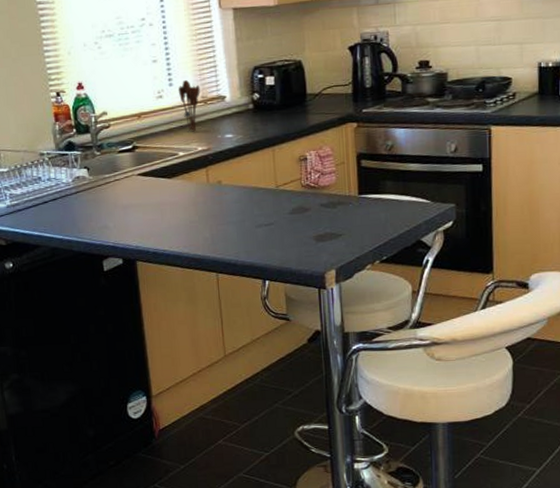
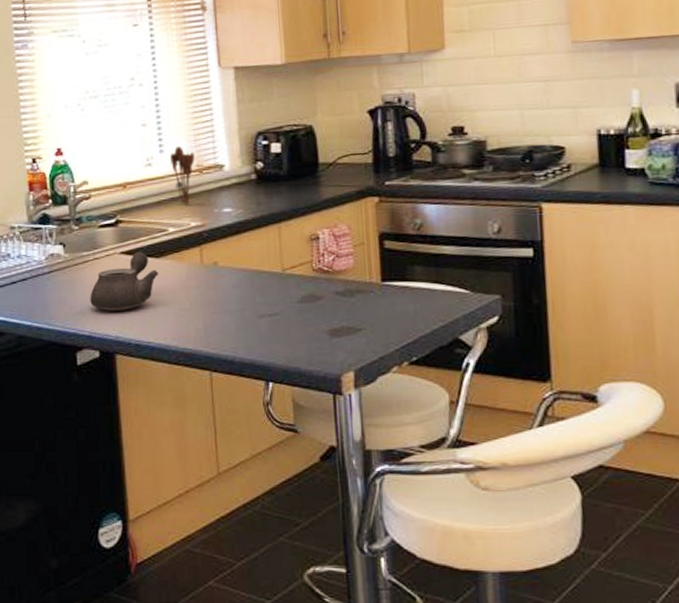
teapot: none [112,173,172,225] -> present [90,252,160,311]

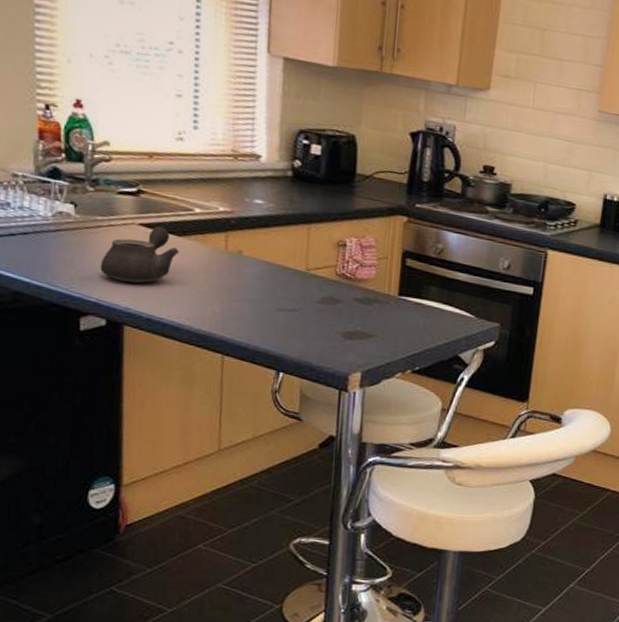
utensil holder: present [169,146,195,205] -> none [203,126,231,188]

